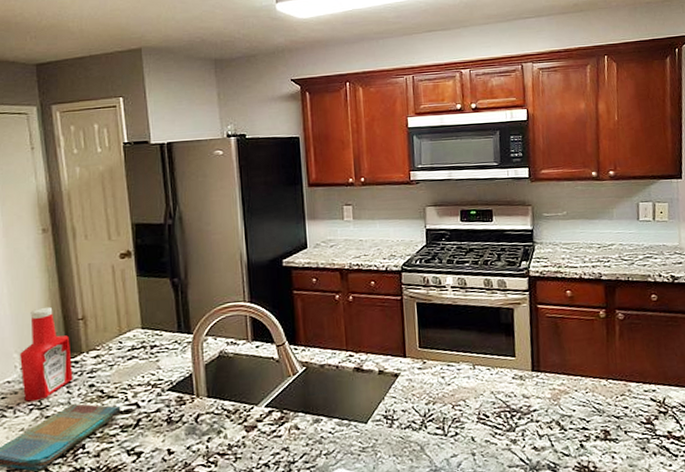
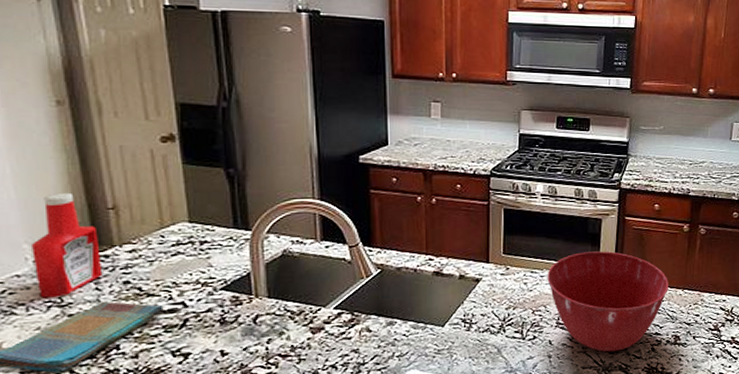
mixing bowl: none [463,341,591,450] -> present [547,251,668,353]

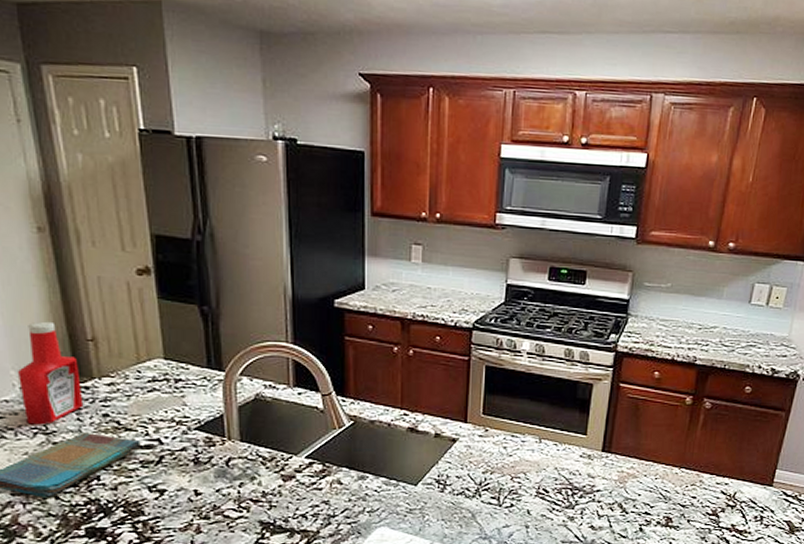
mixing bowl: present [547,251,668,353] -> none [529,419,664,528]

